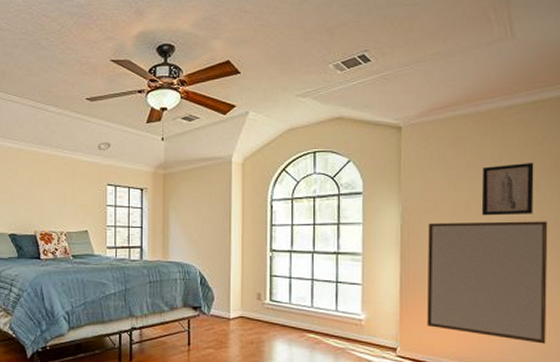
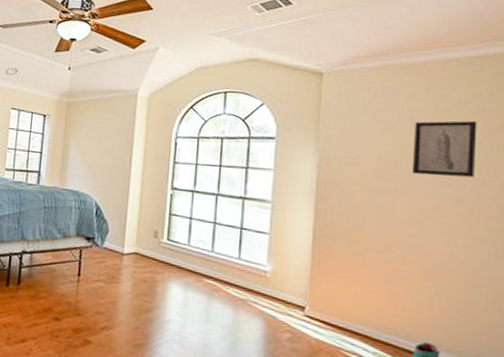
home mirror: present [427,221,548,344] -> none [341,176,493,325]

